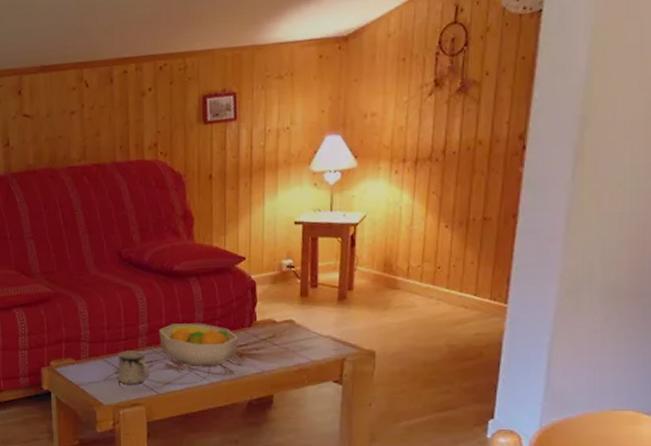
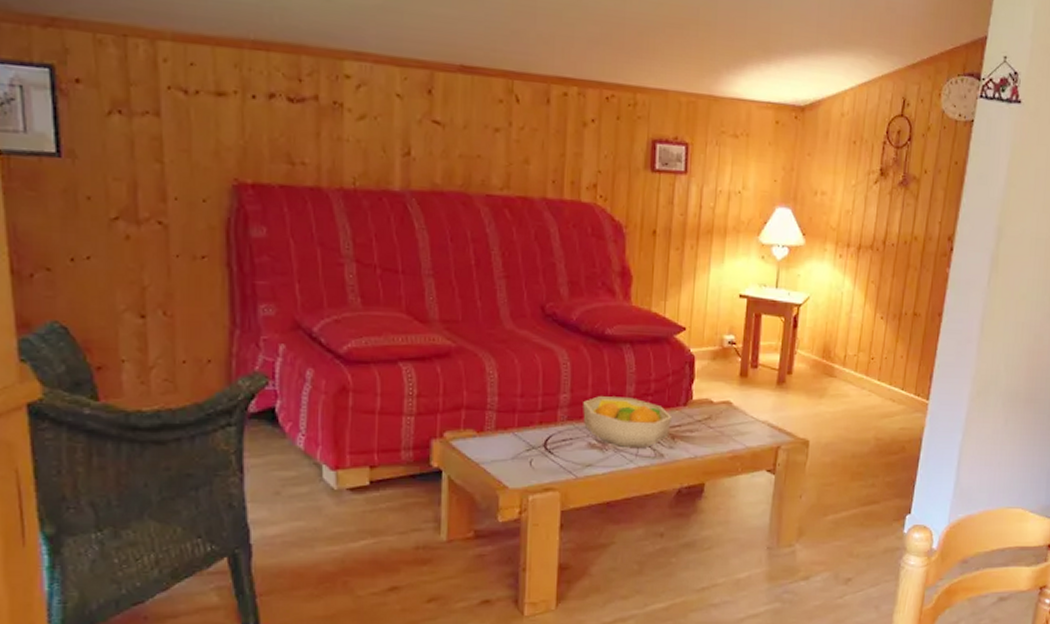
mug: present [118,350,149,385] -> none [530,424,568,466]

